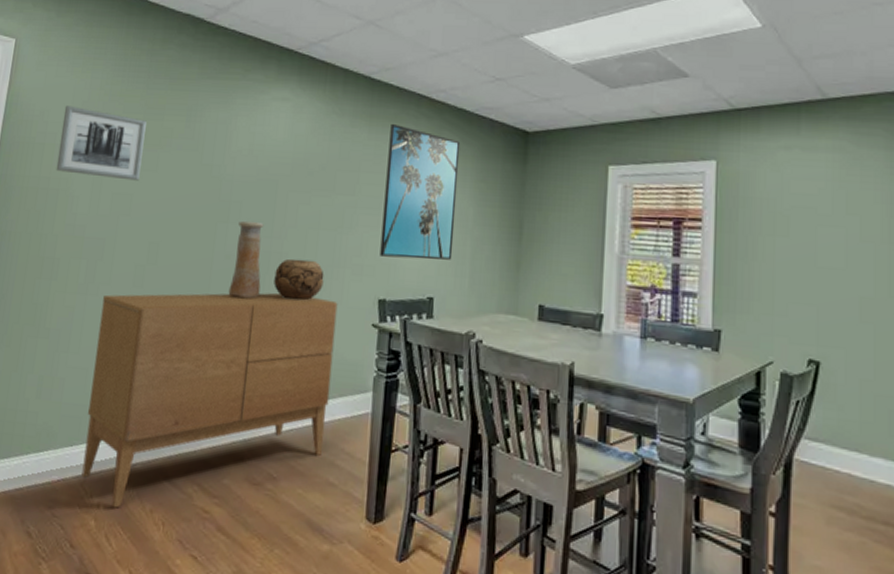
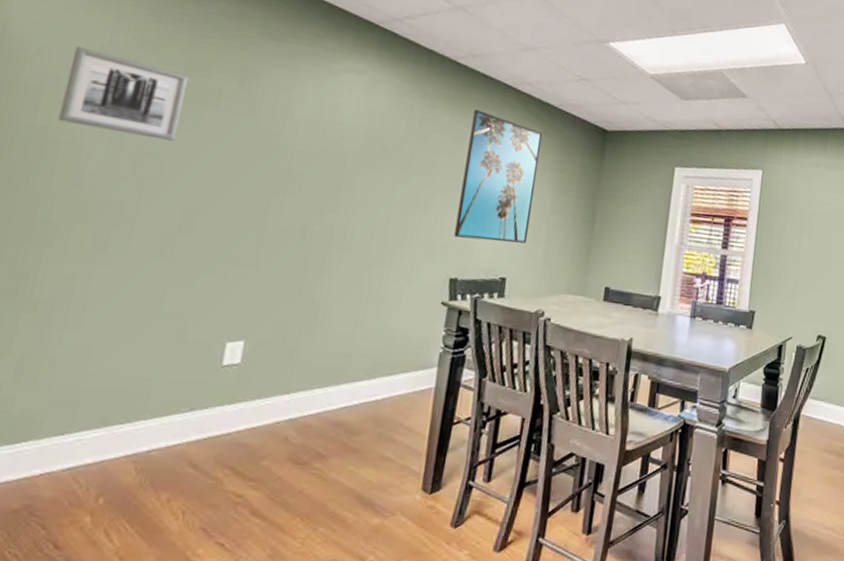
sideboard: present [81,292,338,508] -> none [75,265,407,500]
vase: present [228,220,264,299] -> none [280,193,328,274]
decorative bowl: present [274,258,324,301] -> none [335,235,394,278]

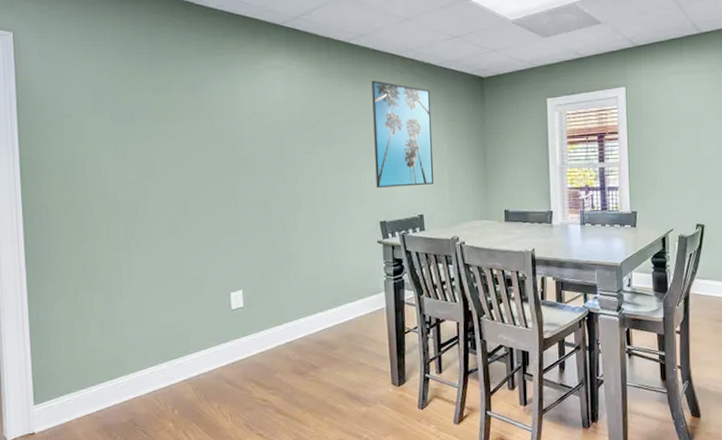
wall art: present [57,46,188,141] -> none [75,89,159,150]

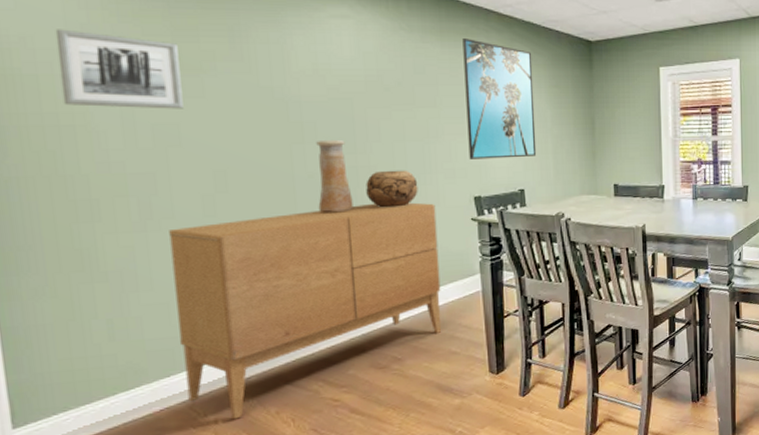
wall art: none [75,89,159,150] -> present [55,29,184,109]
sideboard: none [145,226,352,411] -> present [169,202,442,420]
vase: none [254,172,282,235] -> present [316,139,353,213]
decorative bowl: none [292,197,334,231] -> present [366,170,418,208]

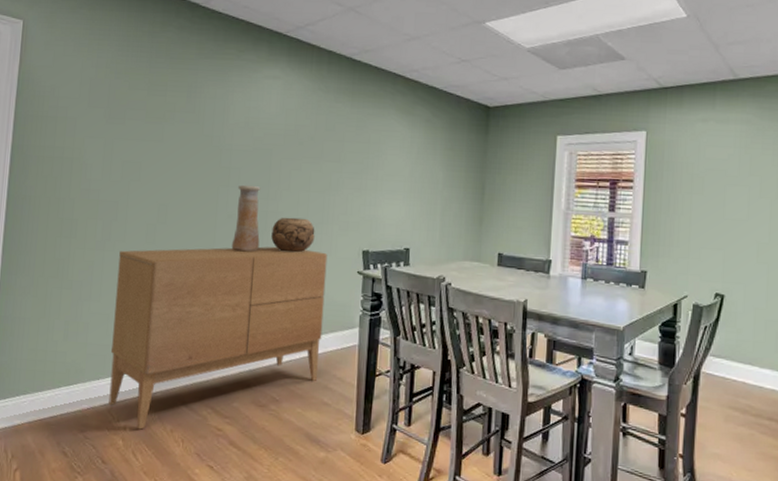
wall art: present [55,29,184,109] -> none [69,82,151,150]
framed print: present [462,39,537,159] -> none [363,100,432,217]

